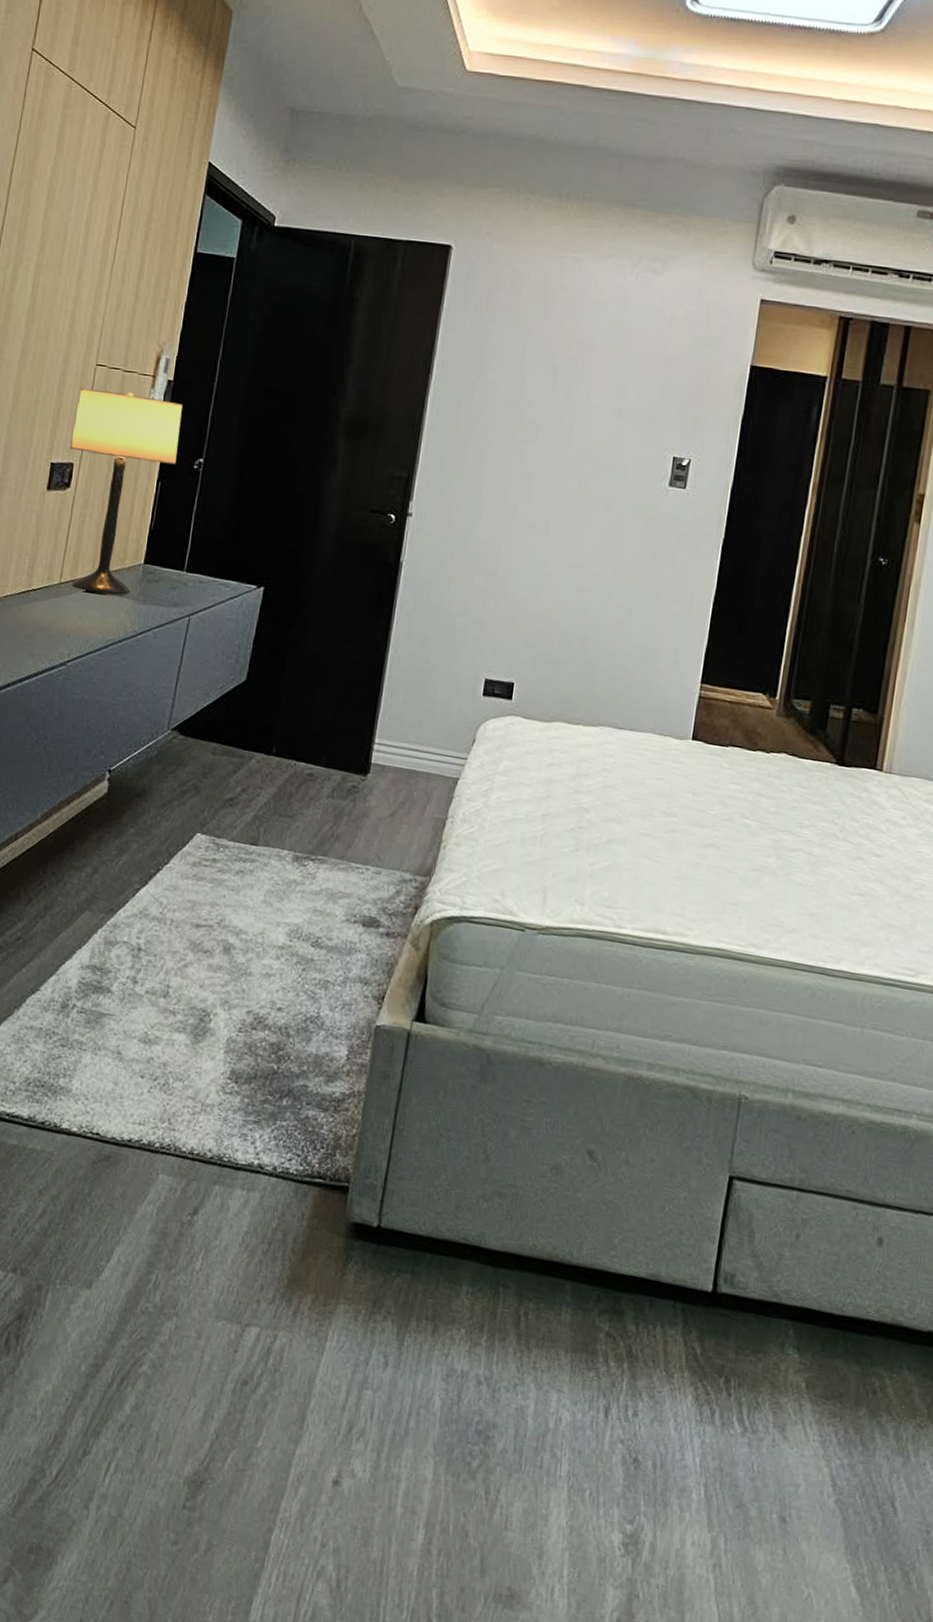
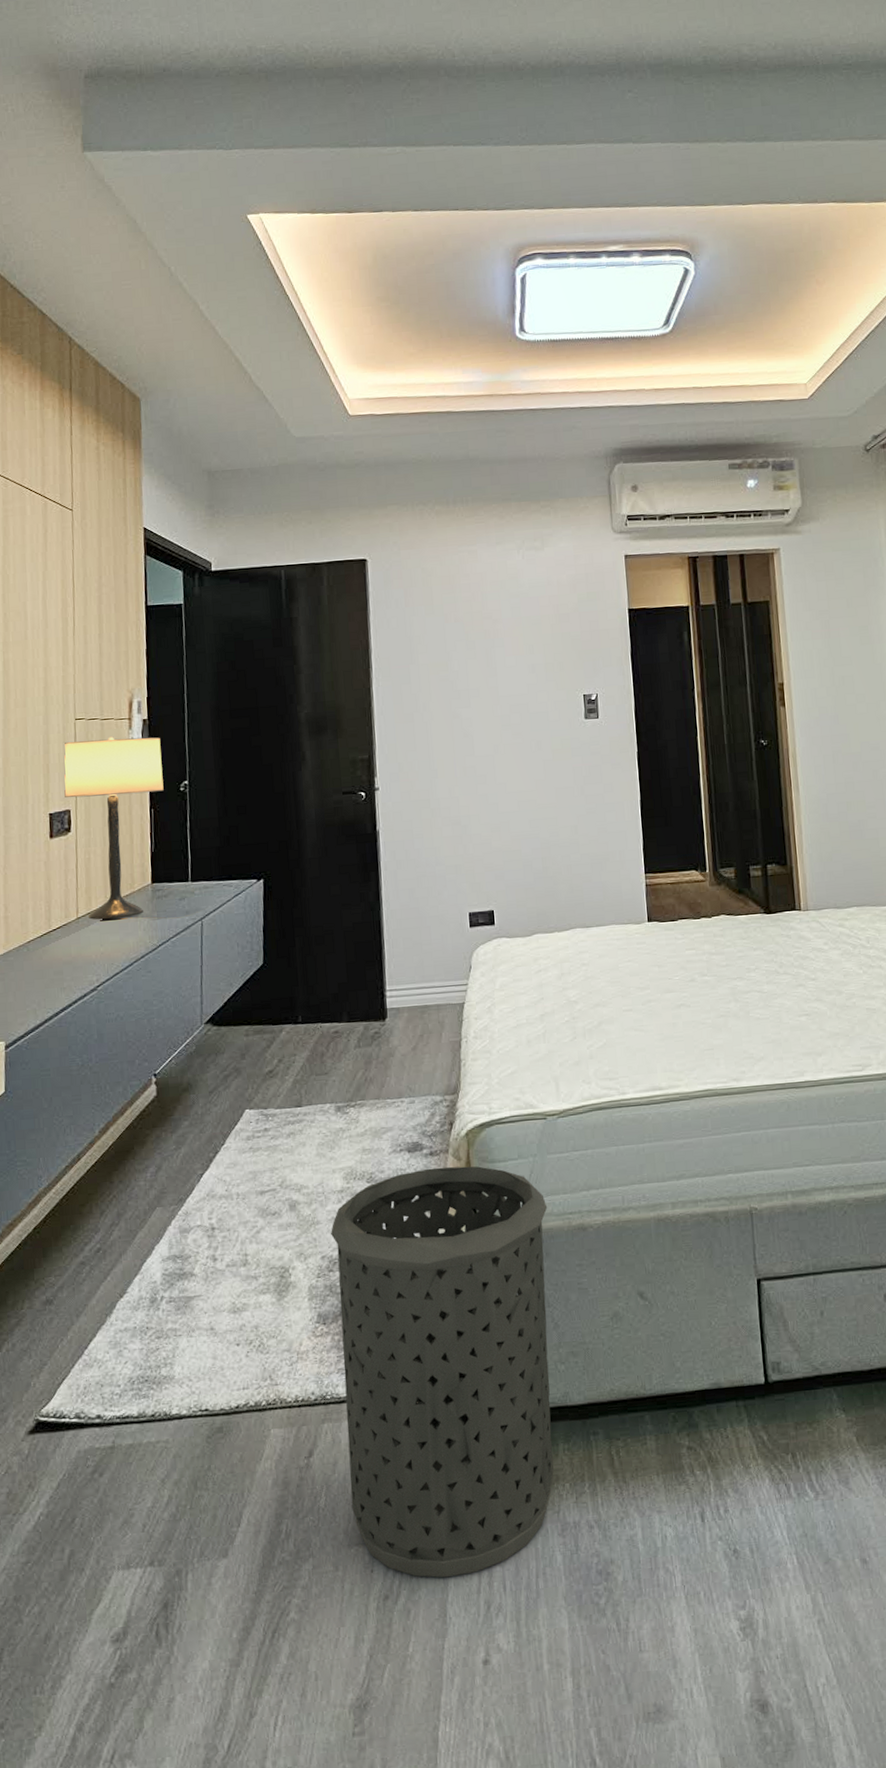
laundry basket: none [227,946,505,1389] -> present [331,1166,554,1578]

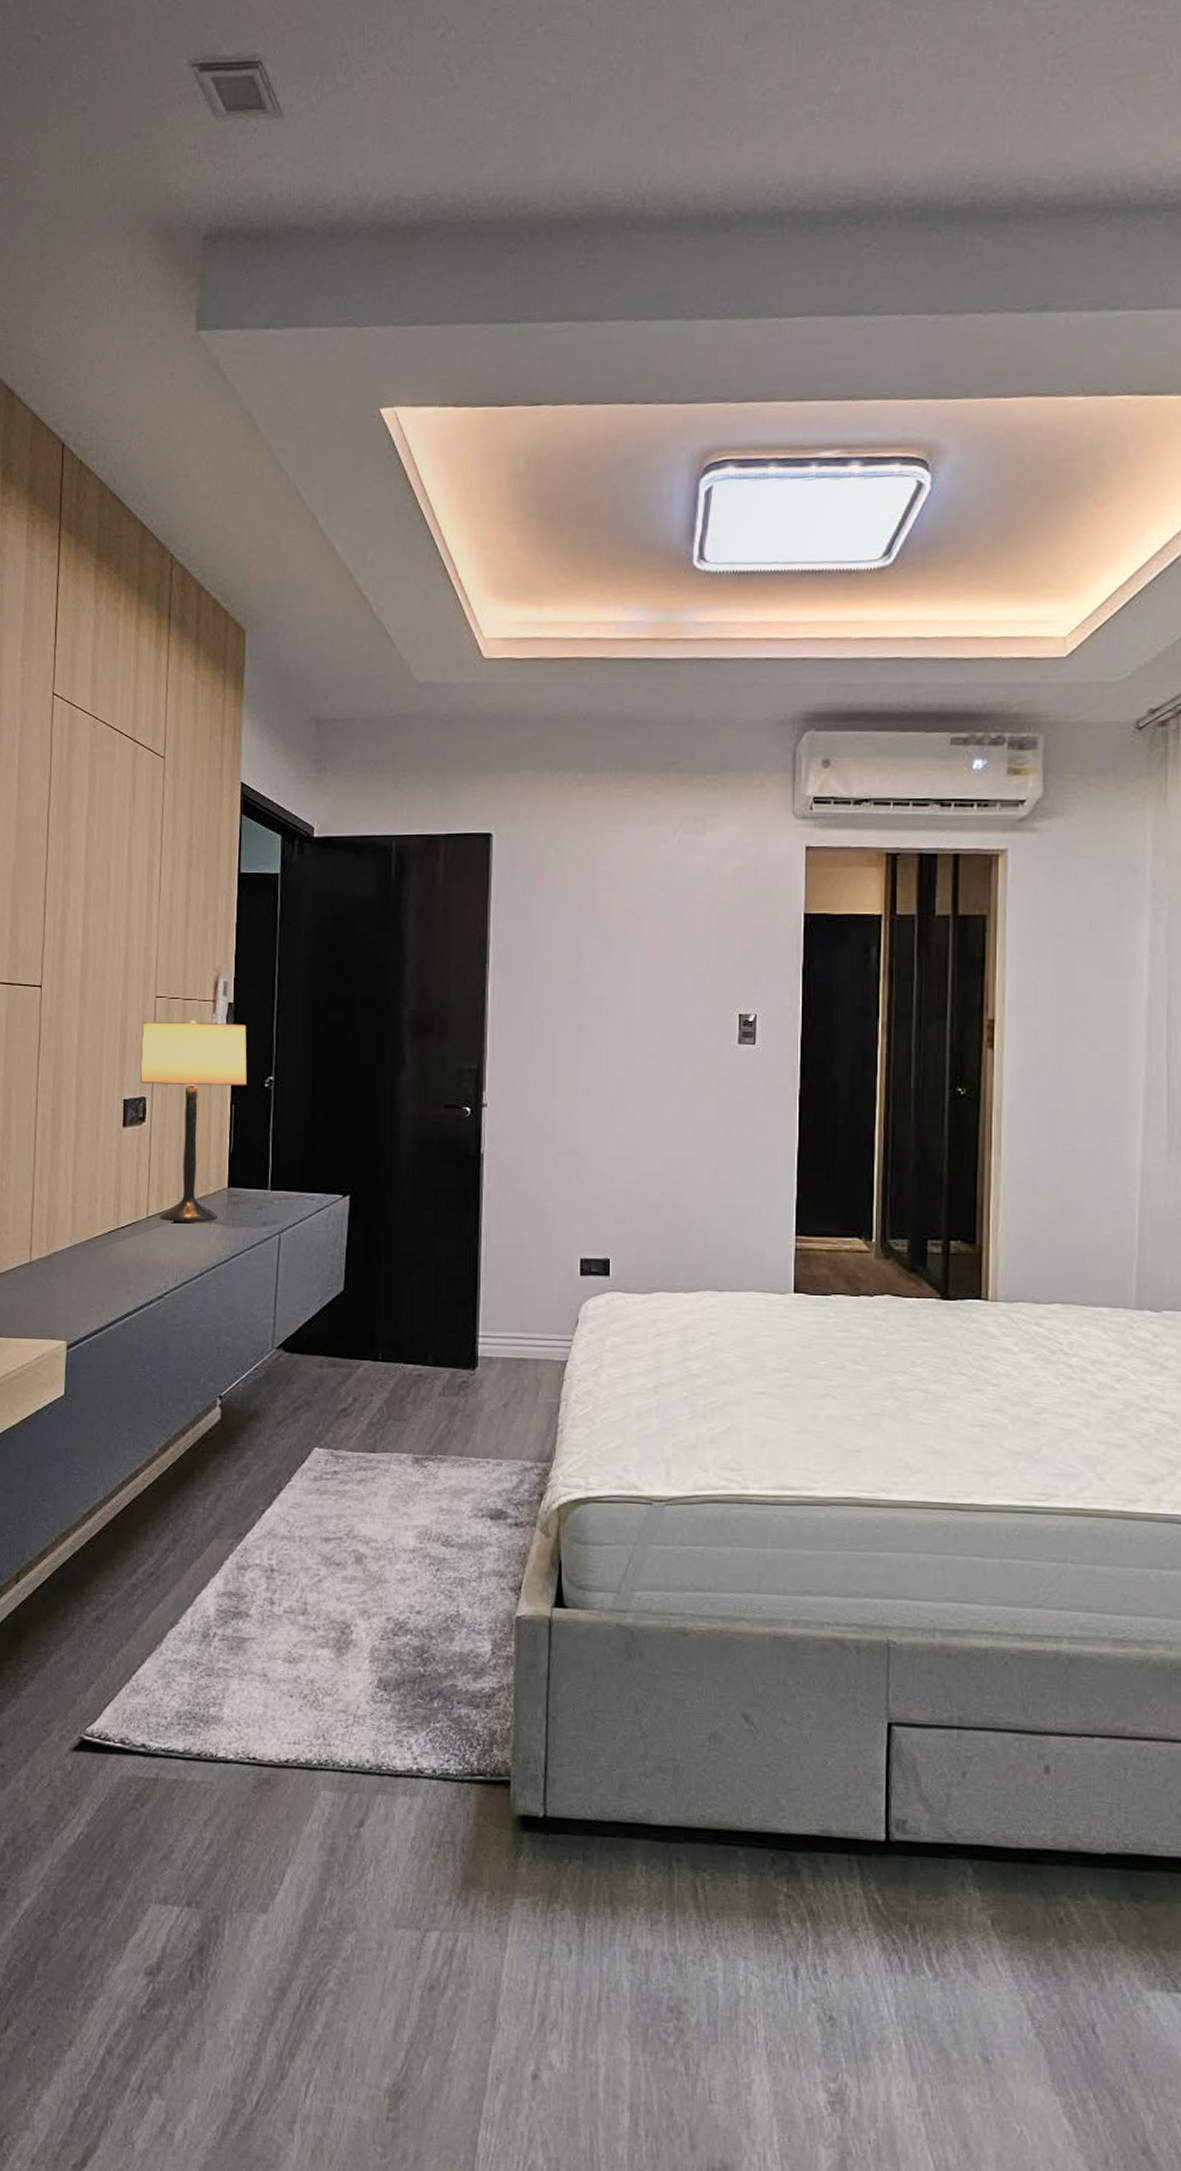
laundry basket: present [331,1166,554,1578] -> none [399,1540,645,1982]

